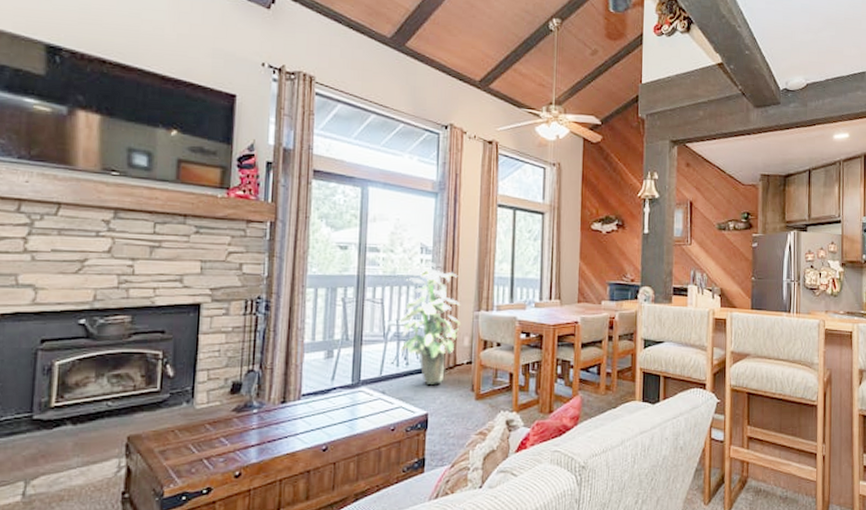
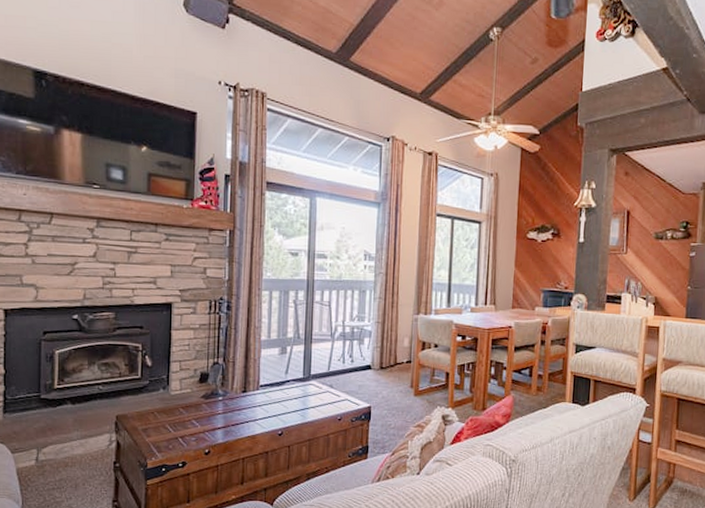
indoor plant: present [399,262,462,384] -> none [345,268,402,381]

